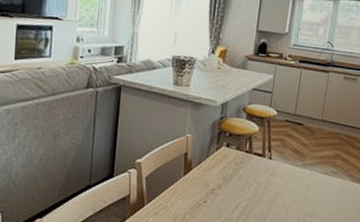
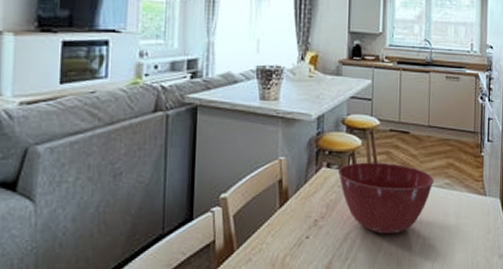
mixing bowl: none [235,145,322,209] -> present [337,162,435,235]

